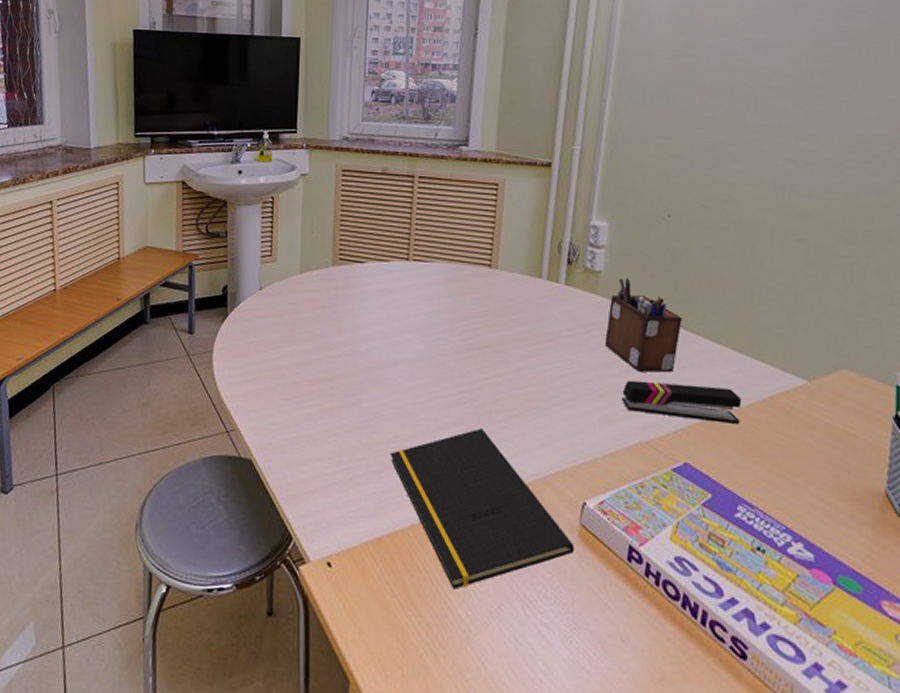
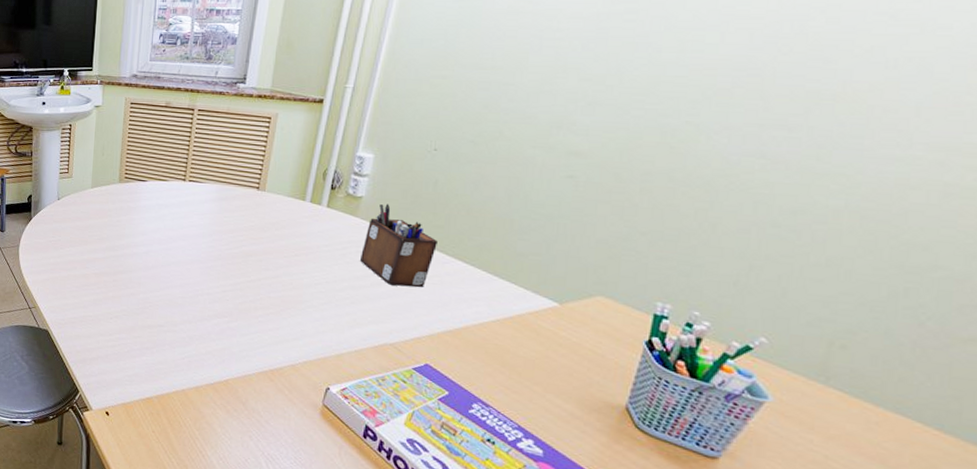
notepad: present [389,428,574,589] -> none [160,321,315,443]
stapler: present [622,380,742,424] -> none [371,291,489,336]

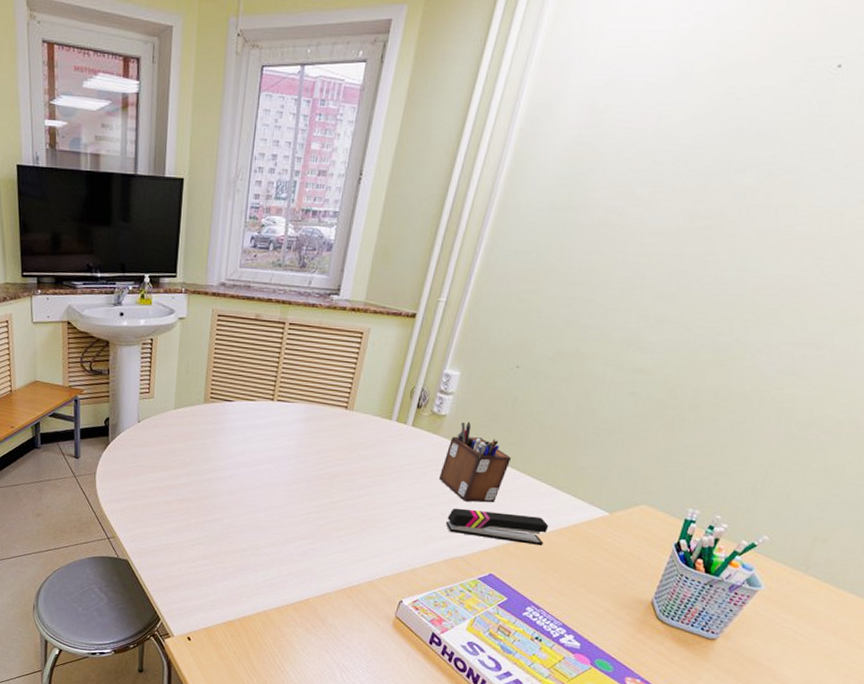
stapler: none [371,291,489,336] -> present [446,508,549,545]

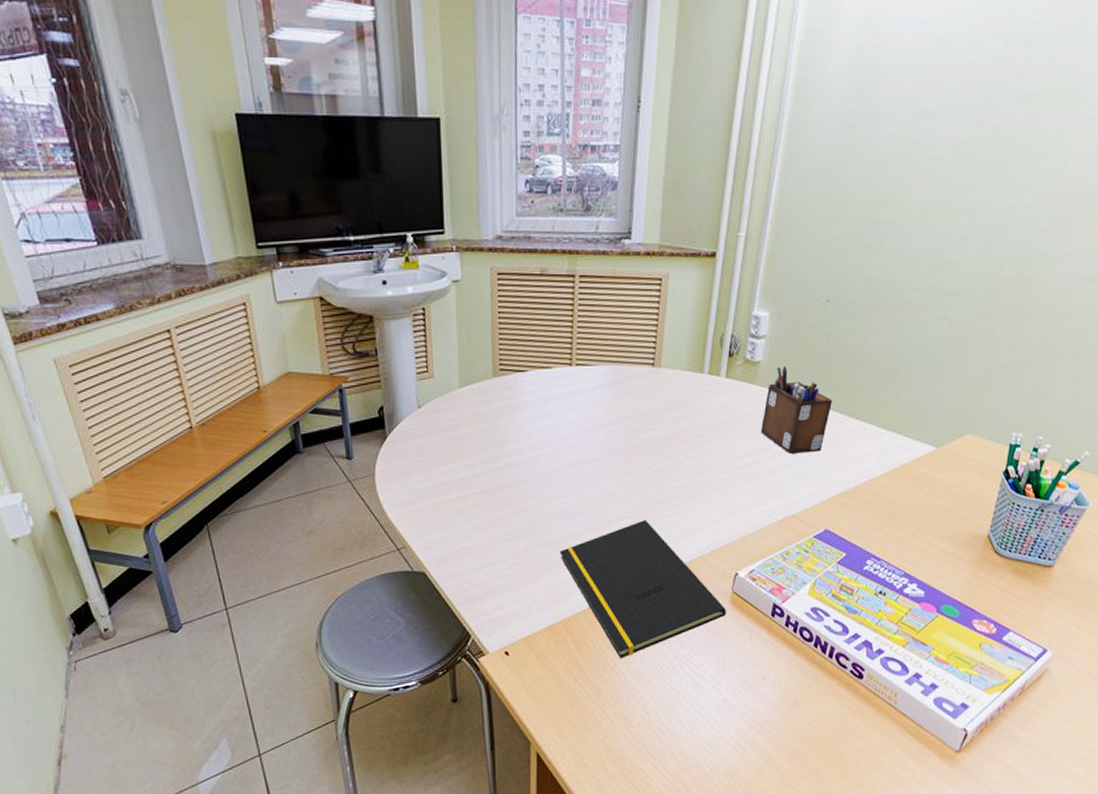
notepad: none [244,542,388,659] -> present [559,520,726,658]
stapler: present [446,508,549,545] -> none [774,461,879,492]

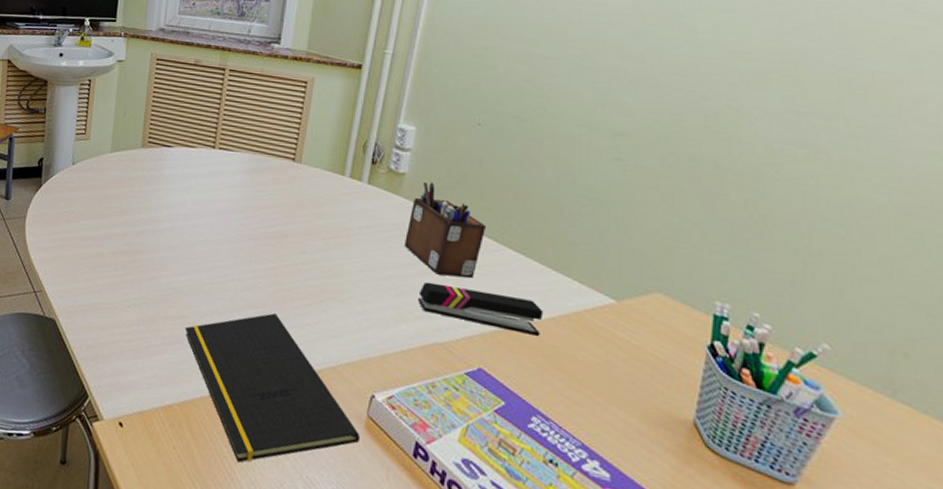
stapler: none [774,461,879,492] -> present [418,281,544,336]

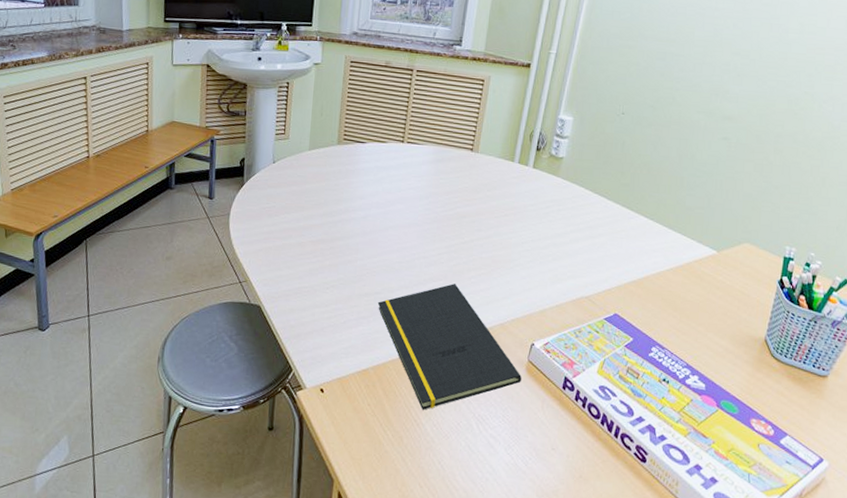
desk organizer: present [405,182,485,278] -> none [561,164,624,242]
stapler: present [418,281,544,336] -> none [570,247,665,284]

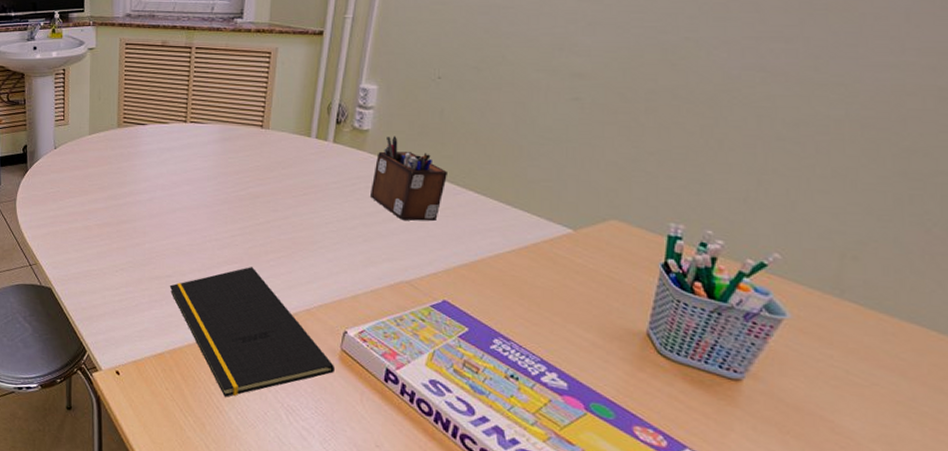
desk organizer: none [561,164,624,242] -> present [371,136,447,221]

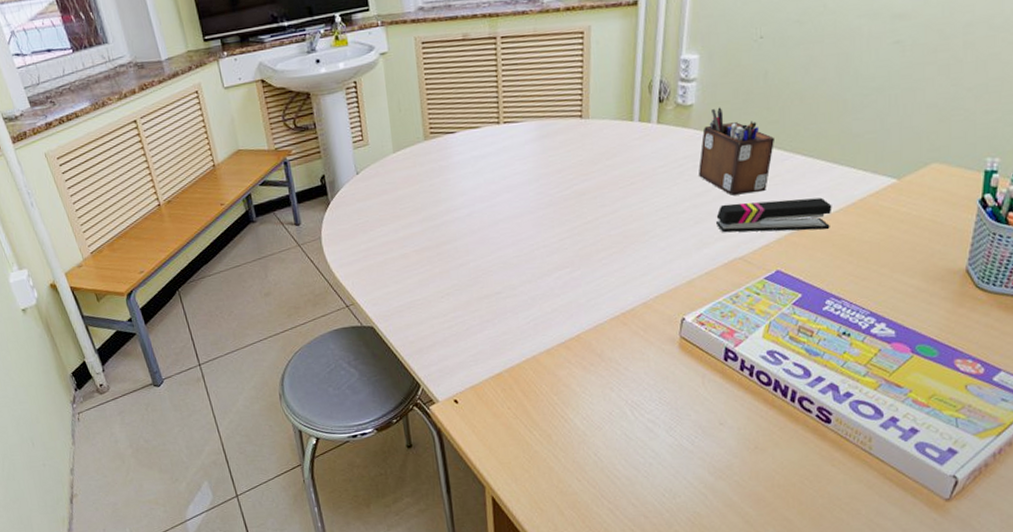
notepad: present [169,267,334,397] -> none [500,269,675,405]
stapler: none [385,227,504,268] -> present [716,197,832,233]

